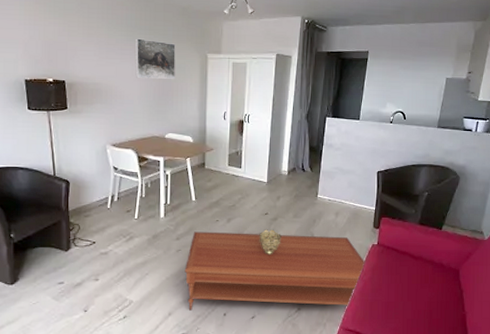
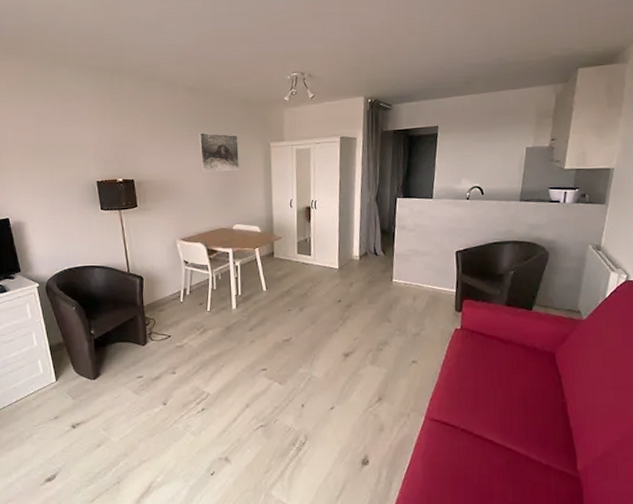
coffee table: present [184,231,365,311] -> none [259,321,449,402]
decorative bowl: present [259,229,281,255] -> none [333,317,357,344]

